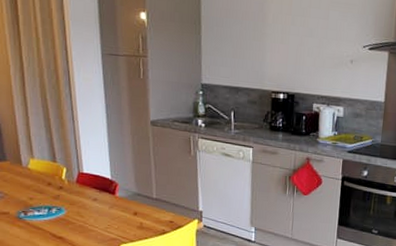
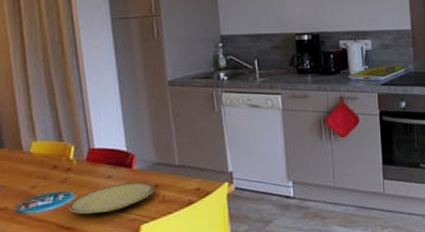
plate: none [60,207,133,230] -> present [69,182,154,215]

